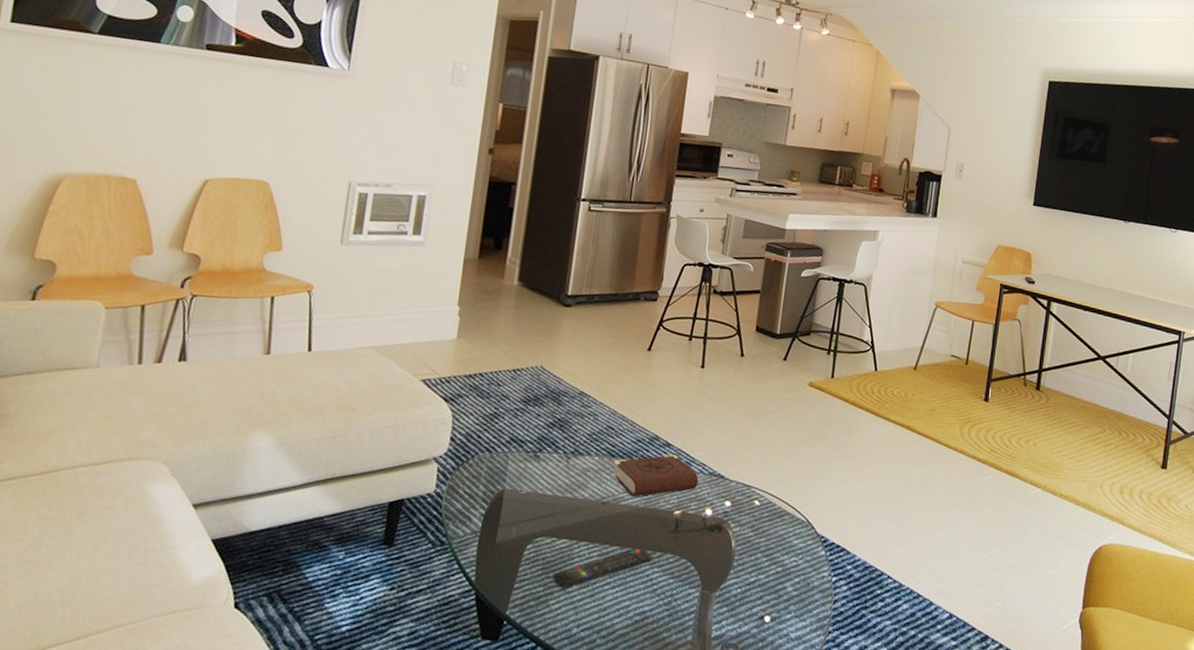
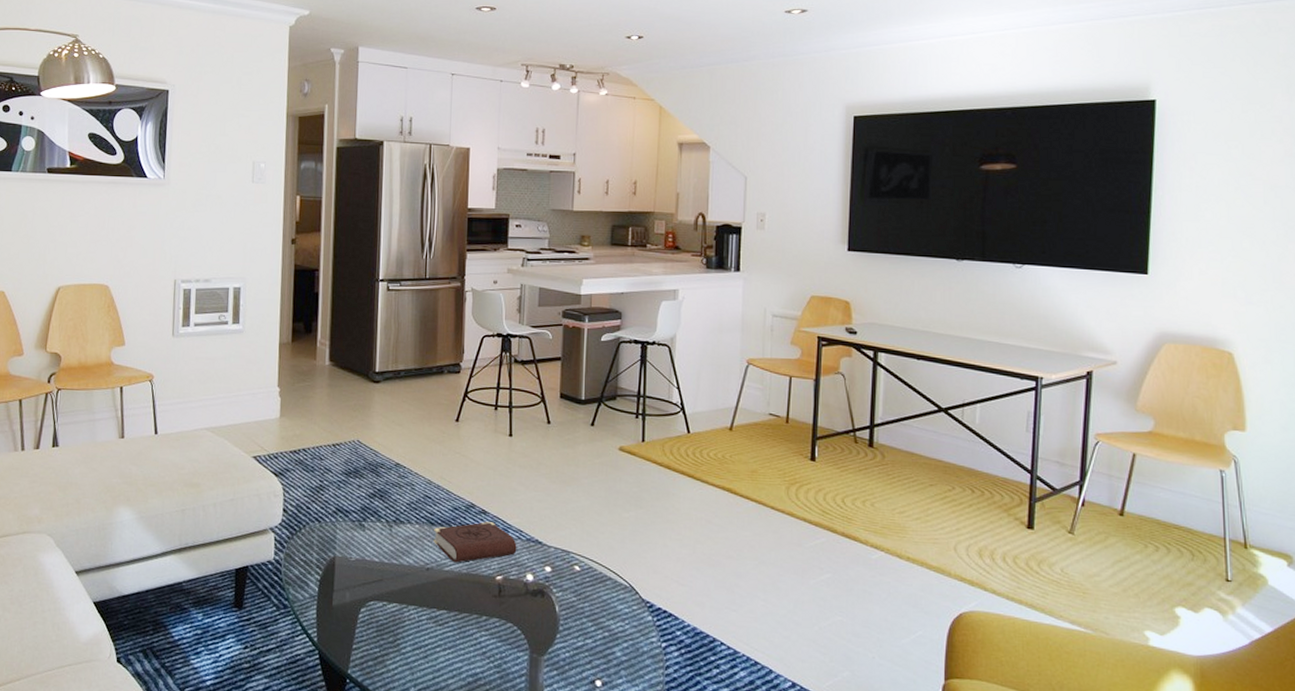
remote control: present [552,548,652,589] -> none [386,612,479,650]

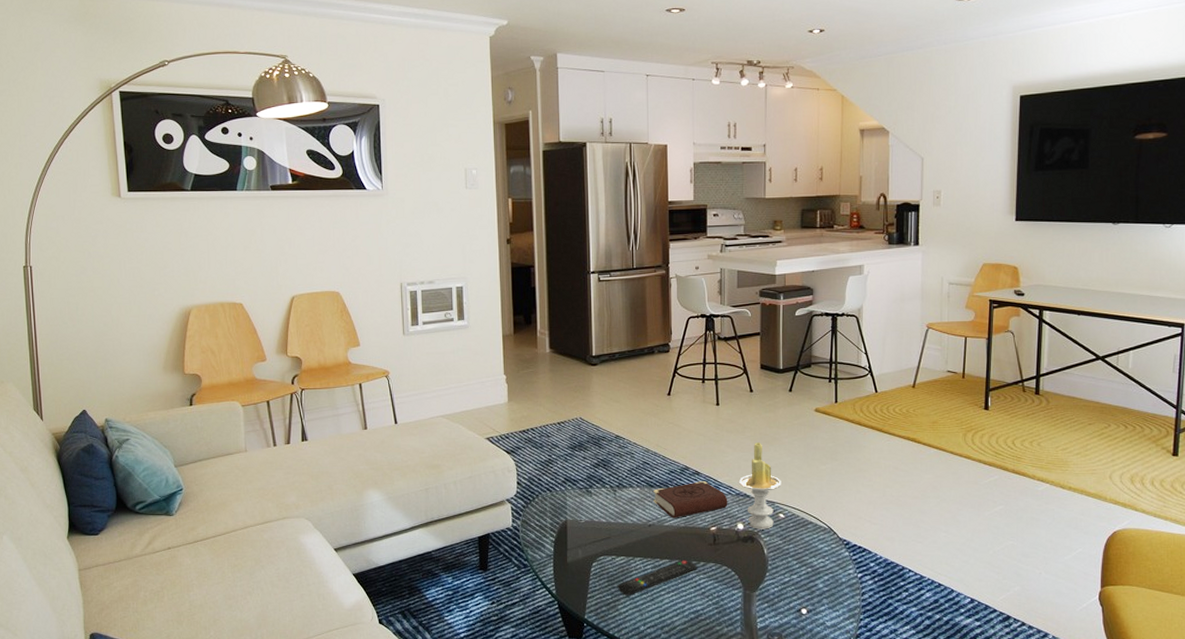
remote control: none [386,612,479,650] -> present [617,560,698,595]
candle: none [531,482,578,583] -> present [739,443,781,530]

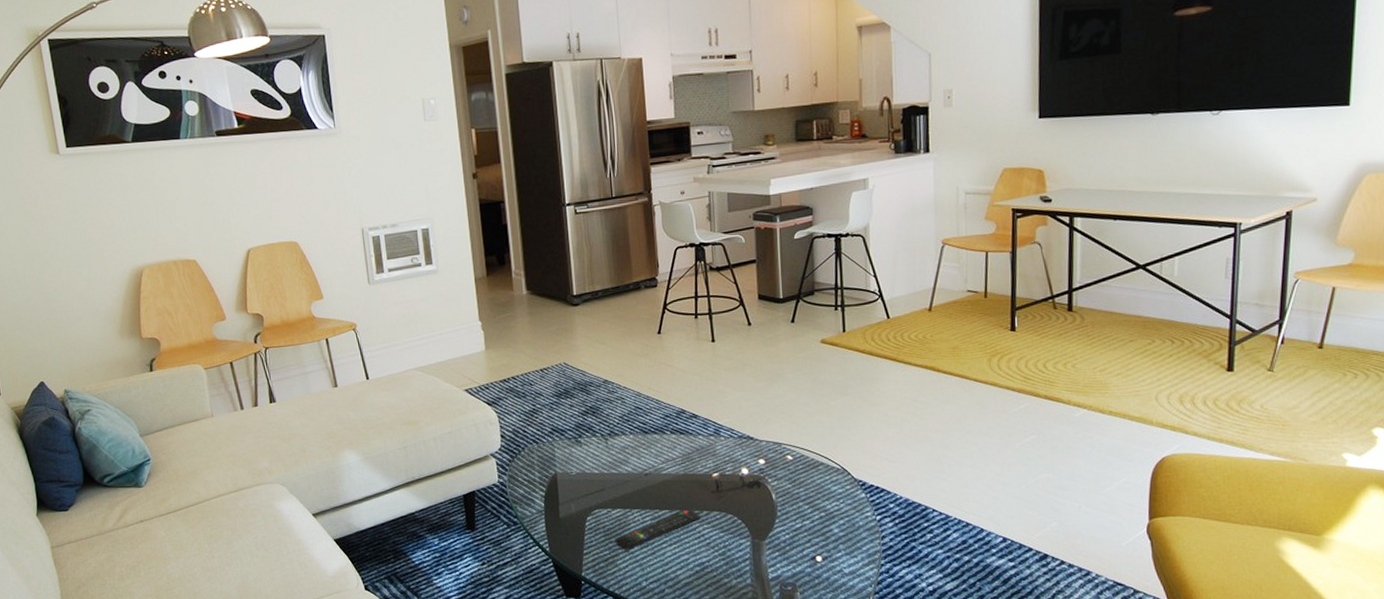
book: present [653,481,728,518] -> none [648,424,730,466]
candle: present [739,443,781,530] -> none [741,380,788,474]

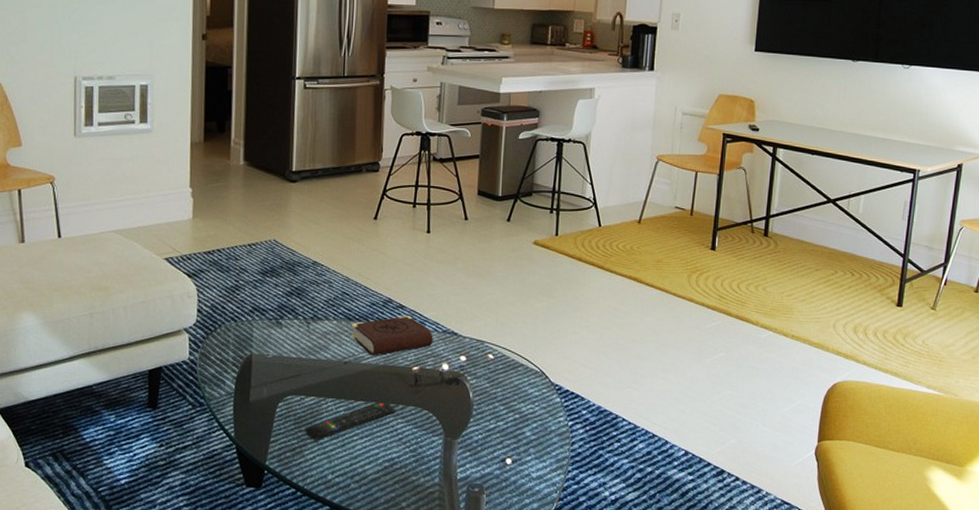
book: none [648,424,730,466] -> present [351,316,433,356]

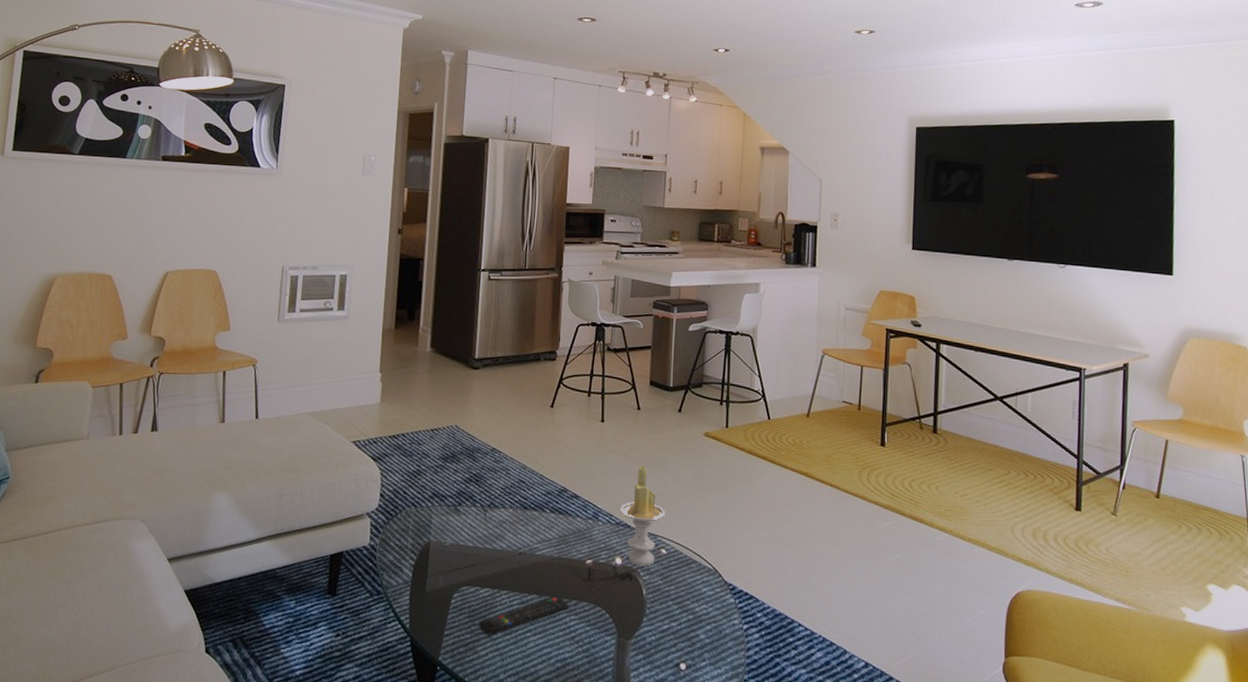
book: present [351,316,433,356] -> none [526,506,607,547]
candle: none [447,276,493,371] -> present [620,466,665,567]

